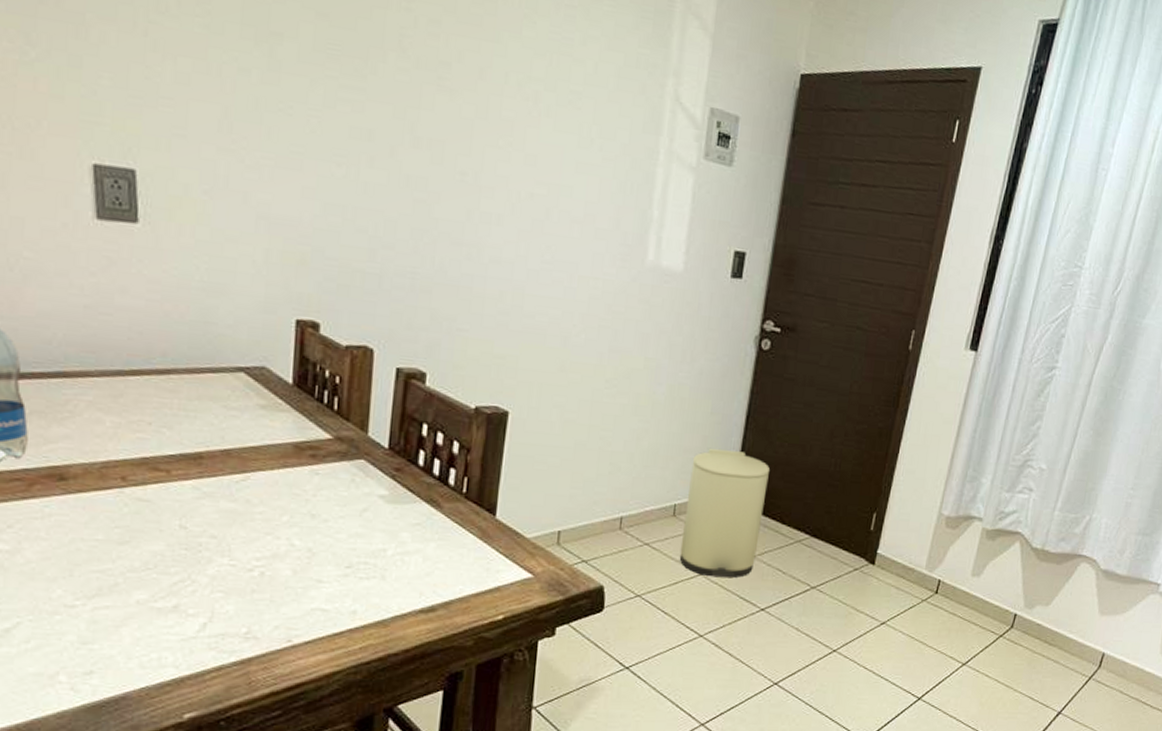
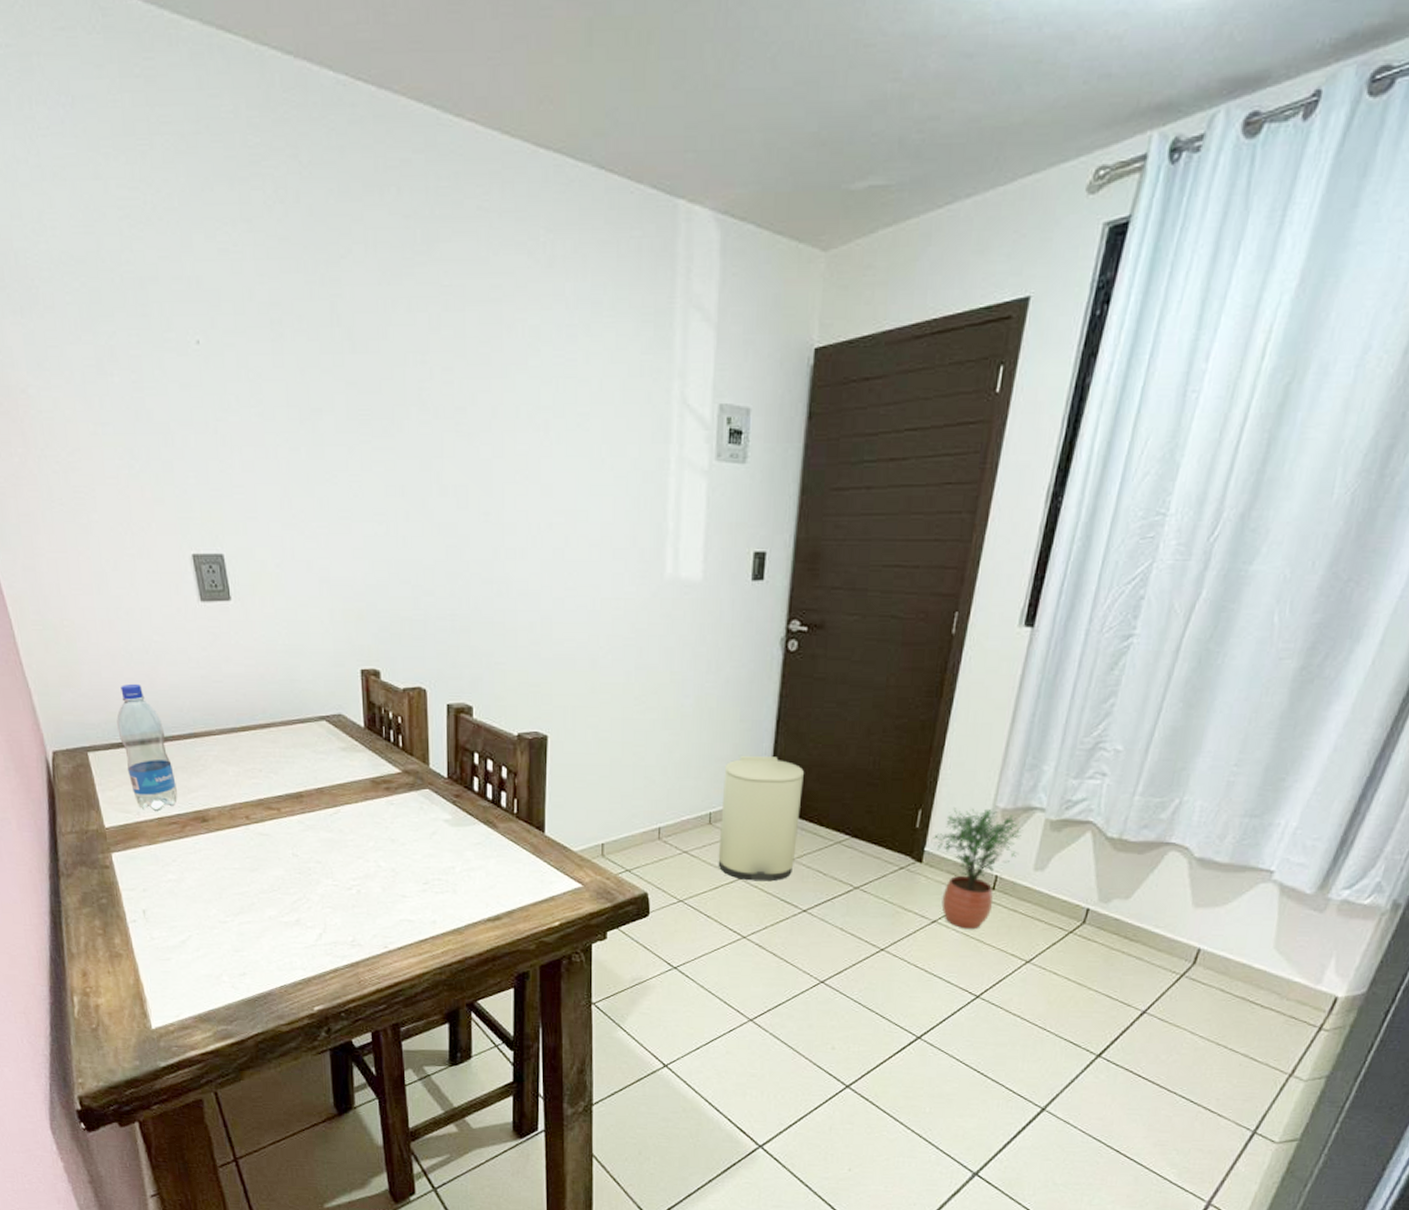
potted plant: none [885,513,964,631] -> present [933,808,1023,928]

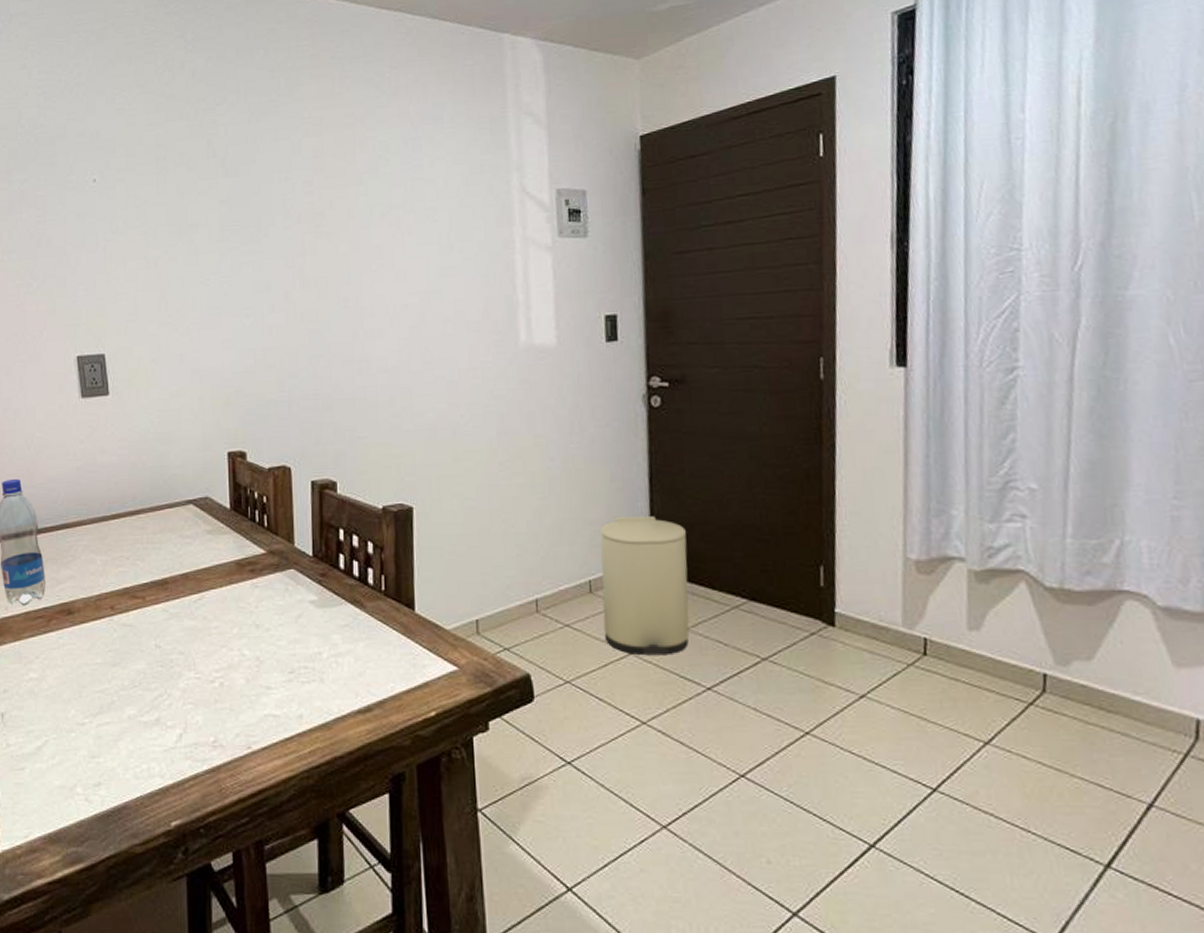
potted plant: present [933,808,1023,928] -> none [841,561,946,703]

